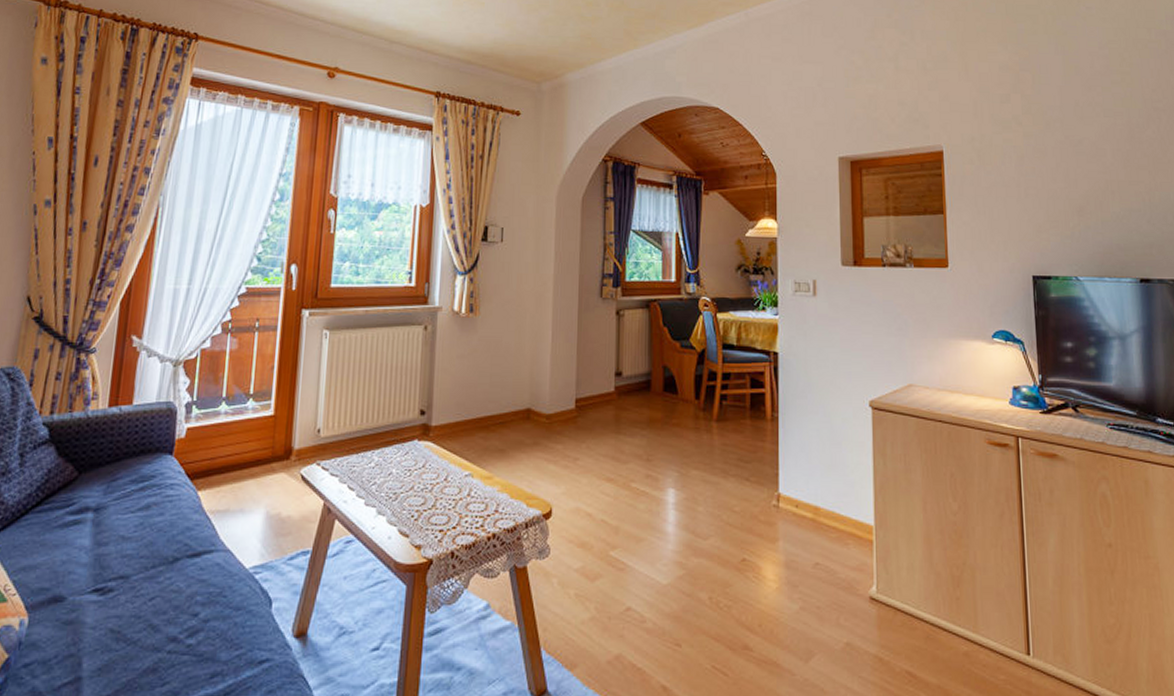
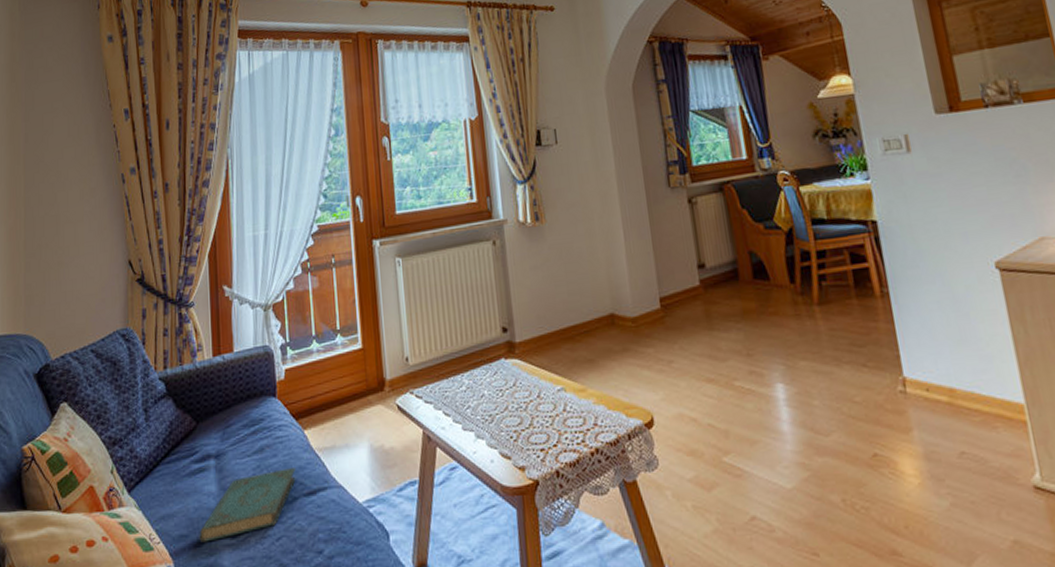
book: none [62,528,182,597] -> present [199,468,296,543]

